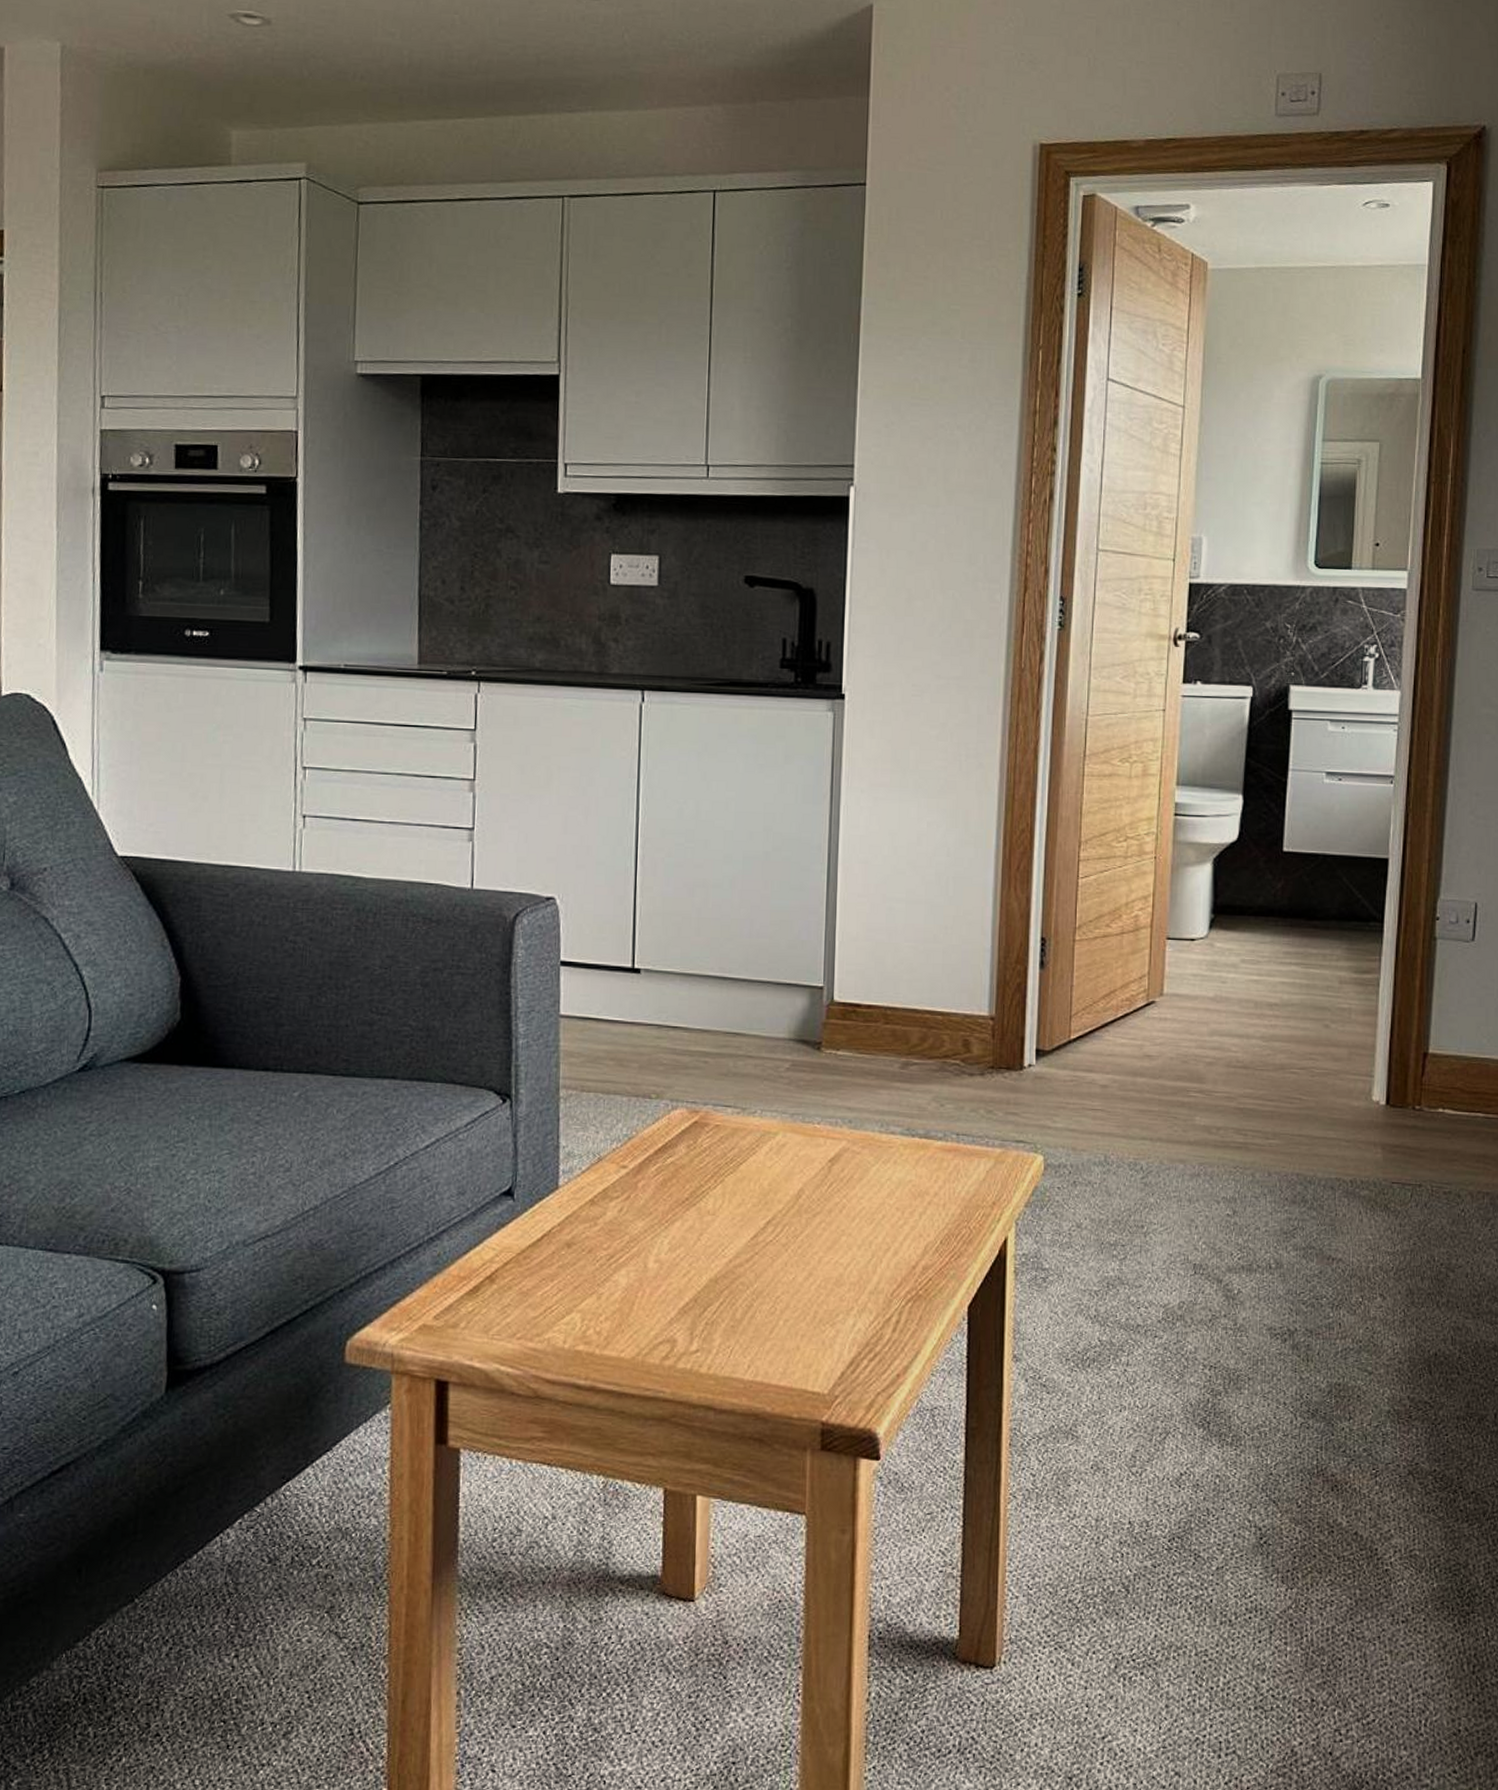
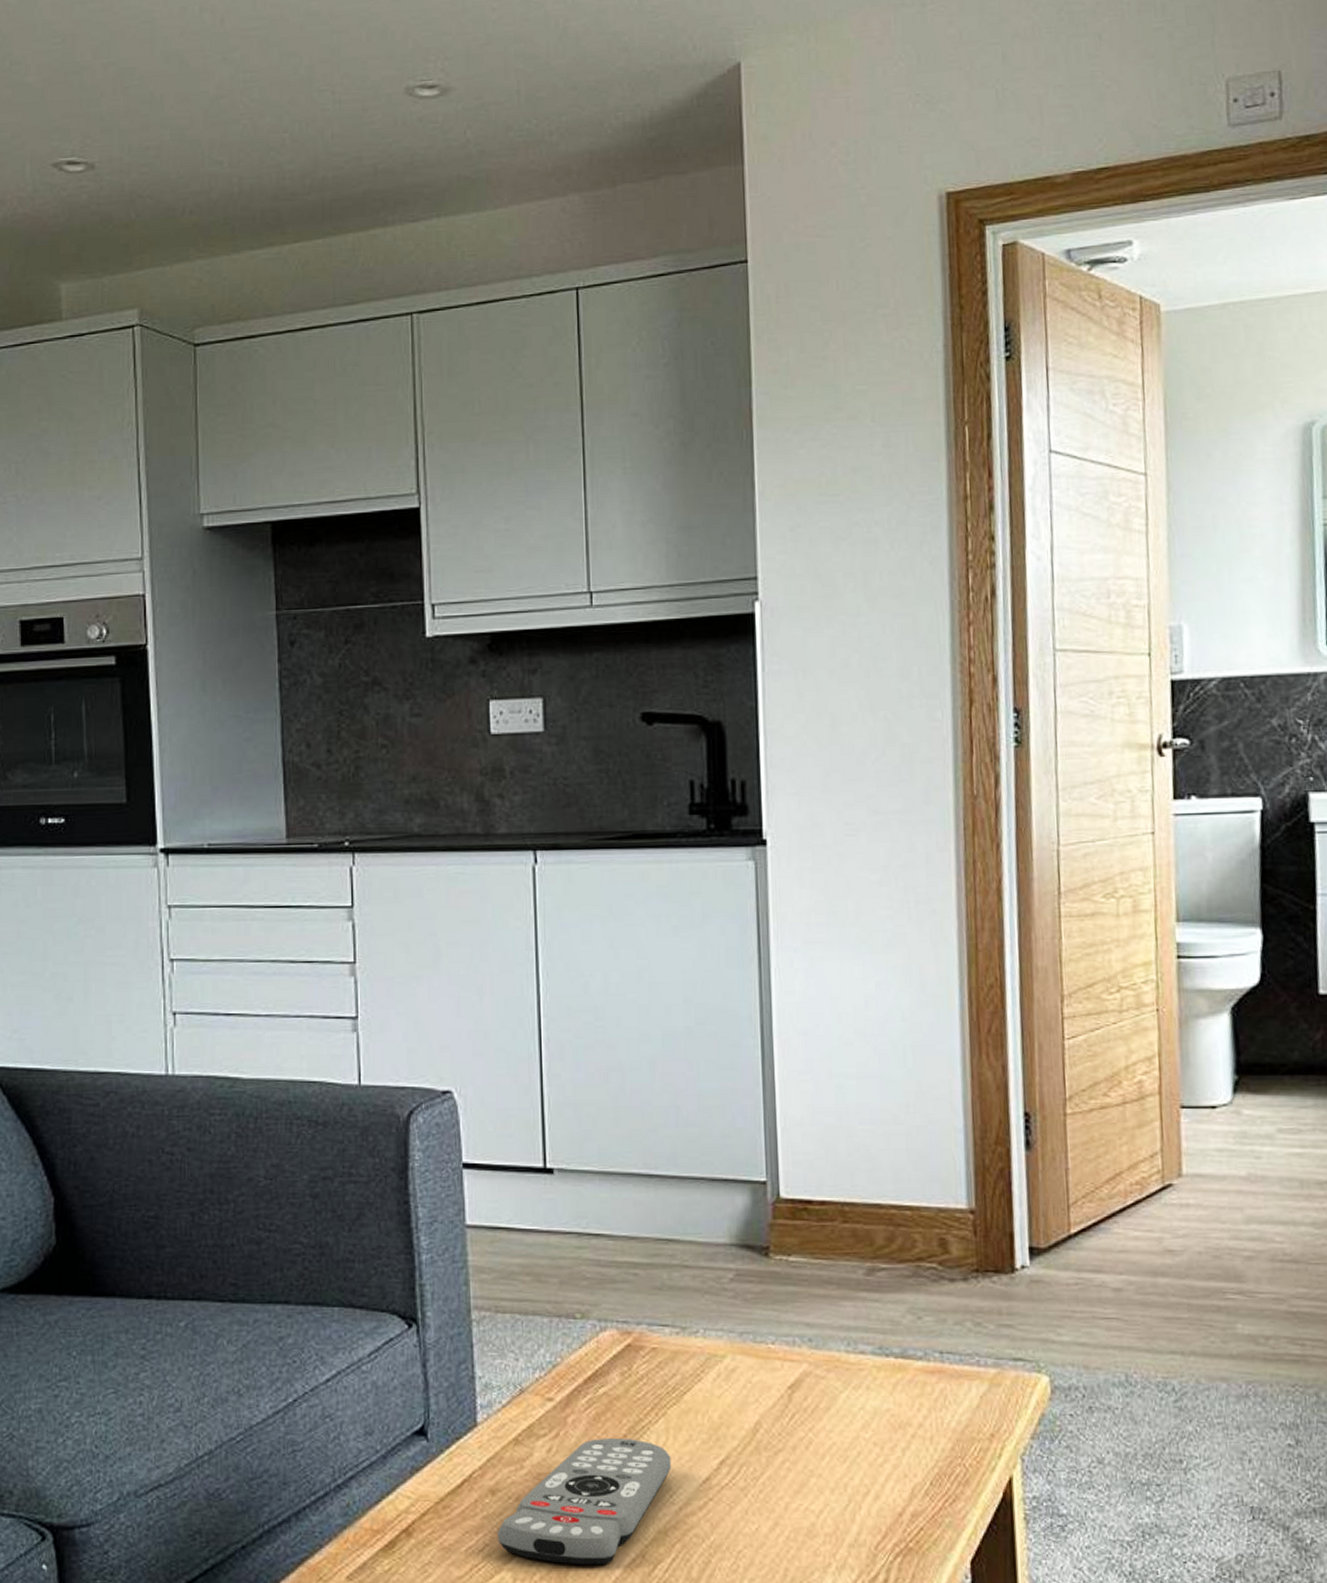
remote control: none [570,1200,726,1308] -> present [497,1437,672,1566]

